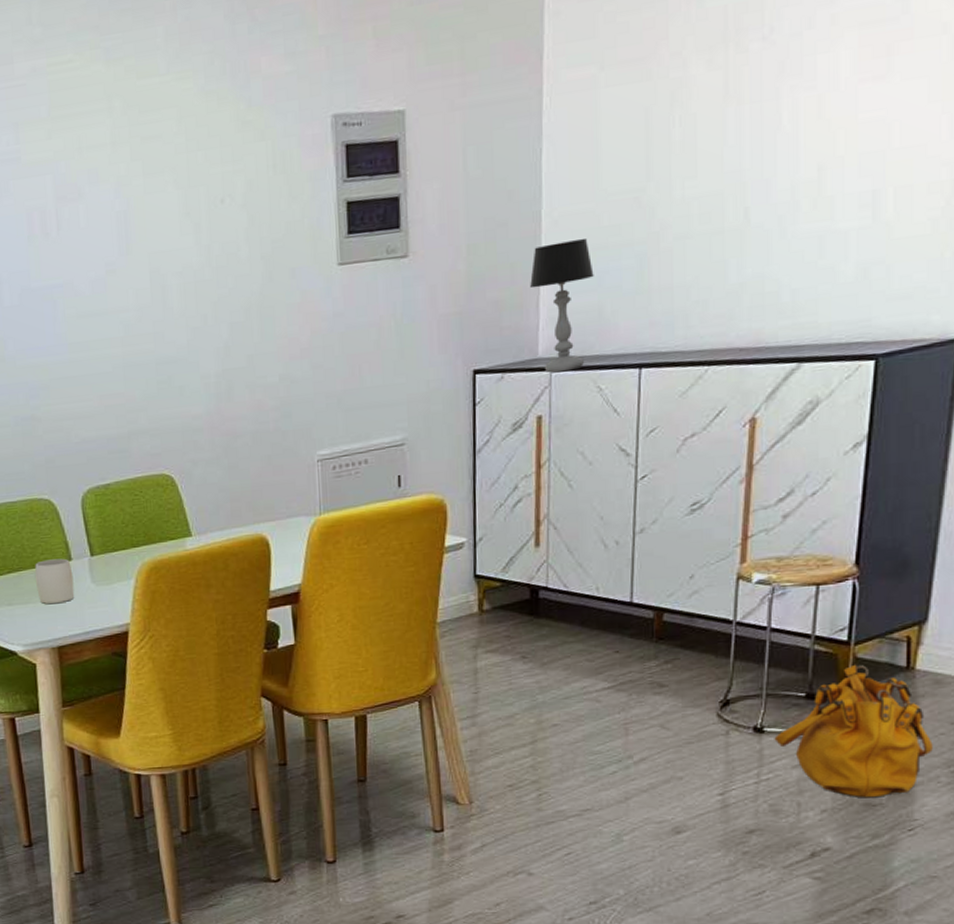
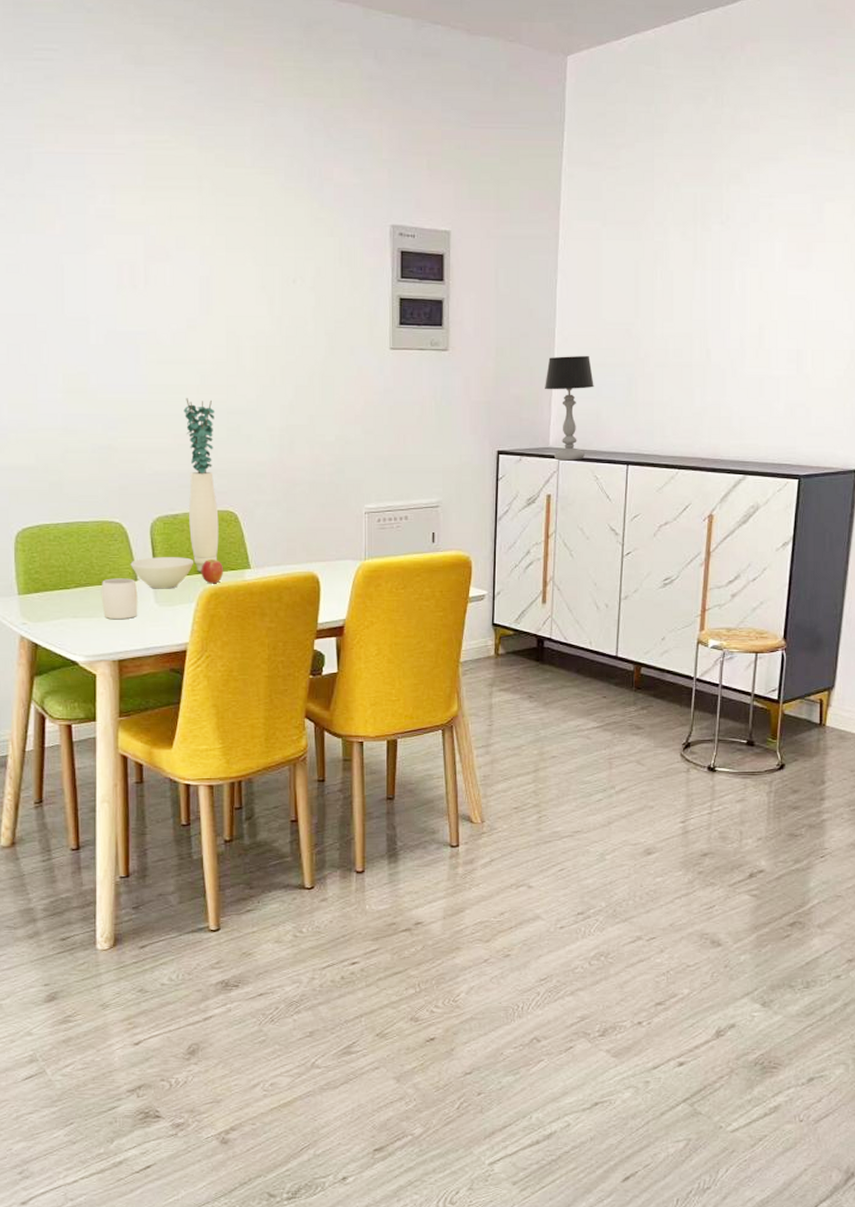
bowl: none [63,530,131,568] -> present [130,557,195,589]
vase: none [108,351,156,545] -> present [183,398,219,572]
fruit: none [138,529,163,557] -> present [201,559,224,584]
handbag: present [774,664,933,798] -> none [723,719,838,829]

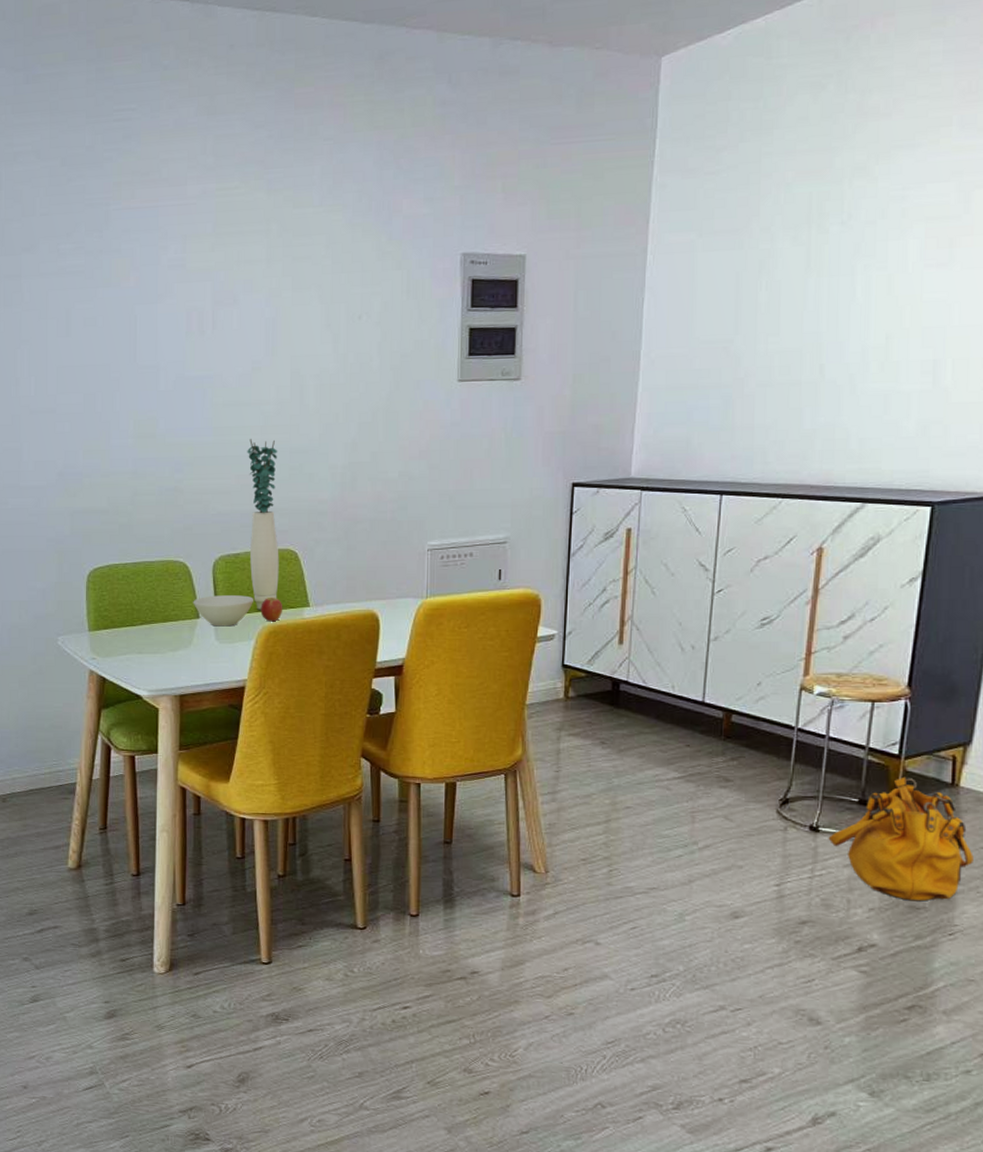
mug: present [101,578,138,620] -> none [164,616,200,656]
table lamp: present [545,355,594,461] -> none [627,377,684,492]
handbag: none [723,719,838,829] -> present [828,776,974,902]

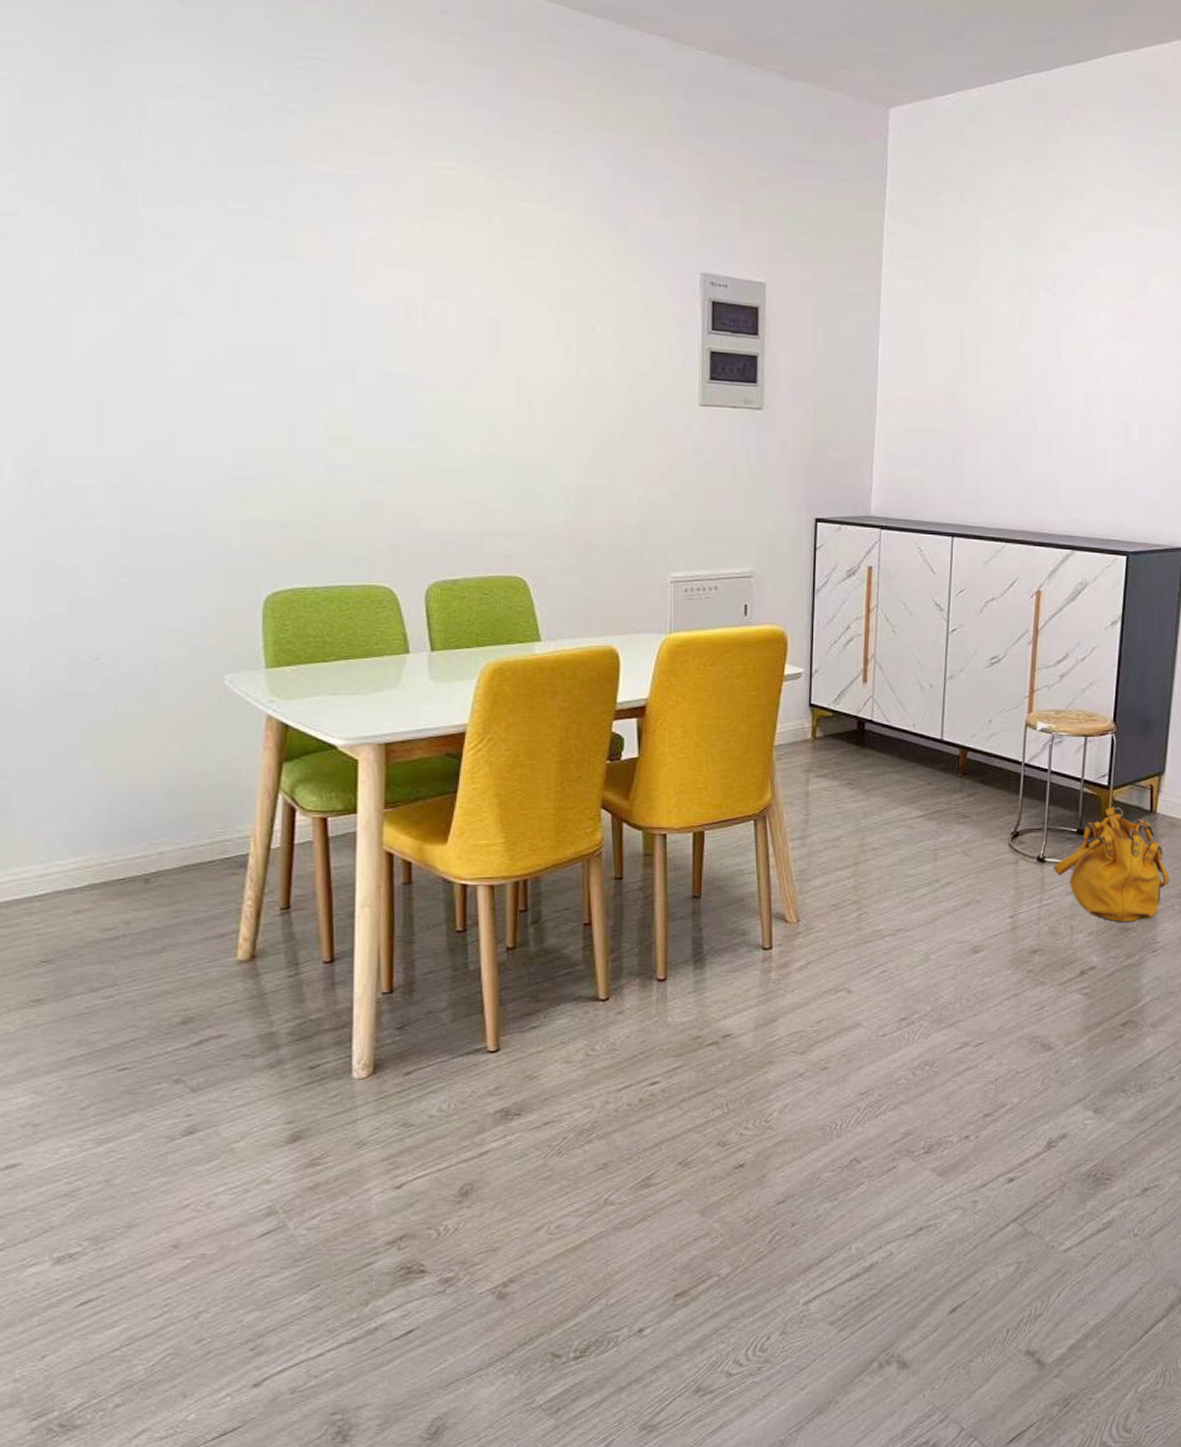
bowl: present [193,595,255,627] -> none [401,627,476,663]
vase: present [247,439,279,610] -> none [466,451,505,644]
fruit: present [260,598,283,622] -> none [483,631,510,658]

